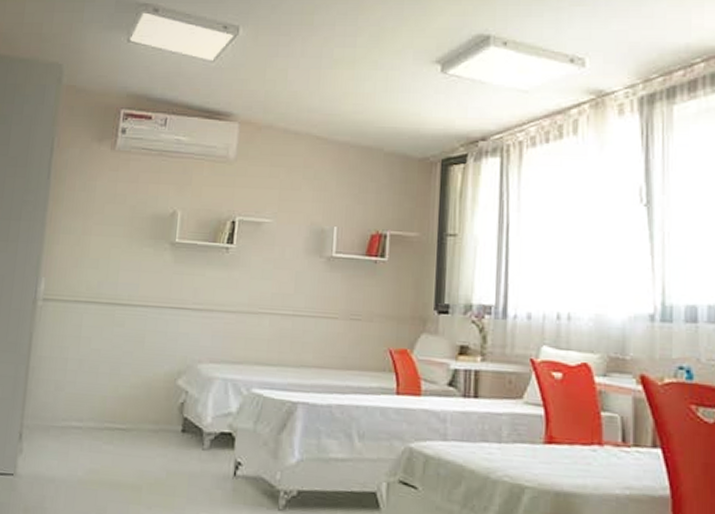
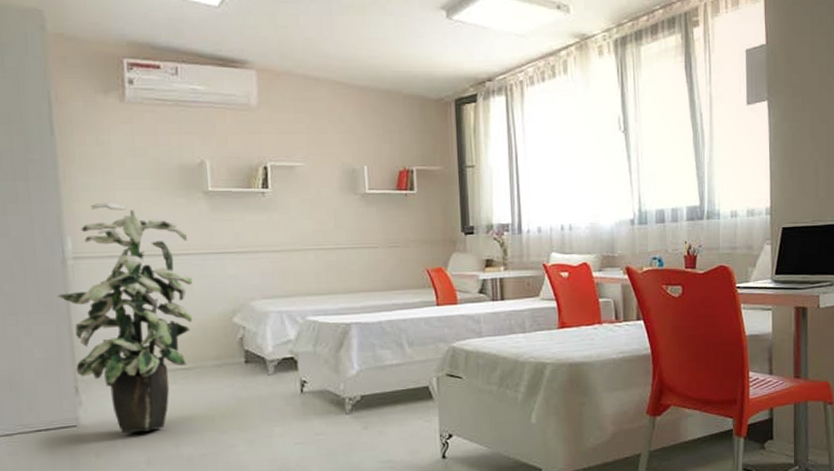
indoor plant: none [22,246,148,493] -> present [57,202,193,433]

